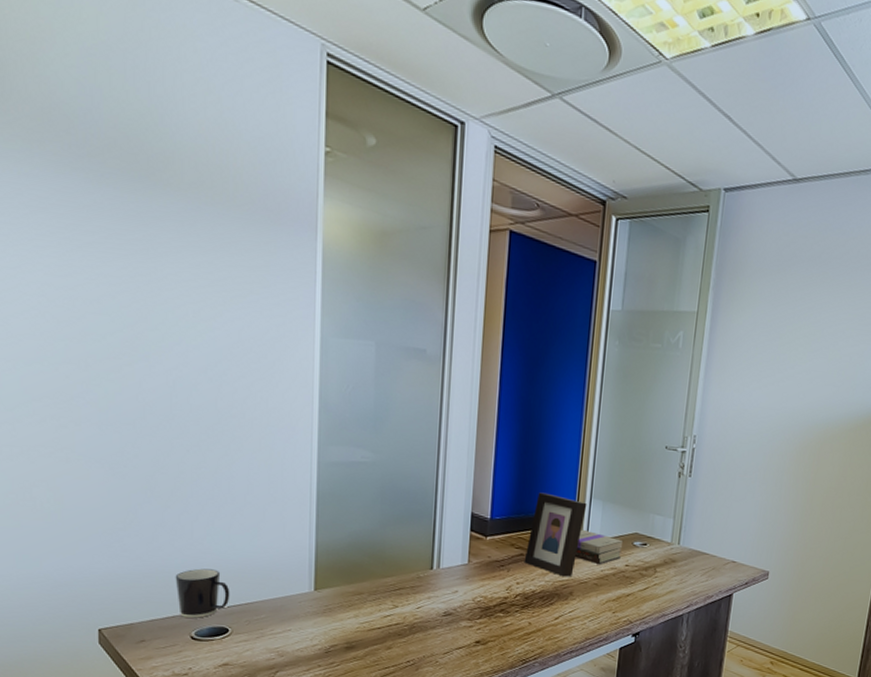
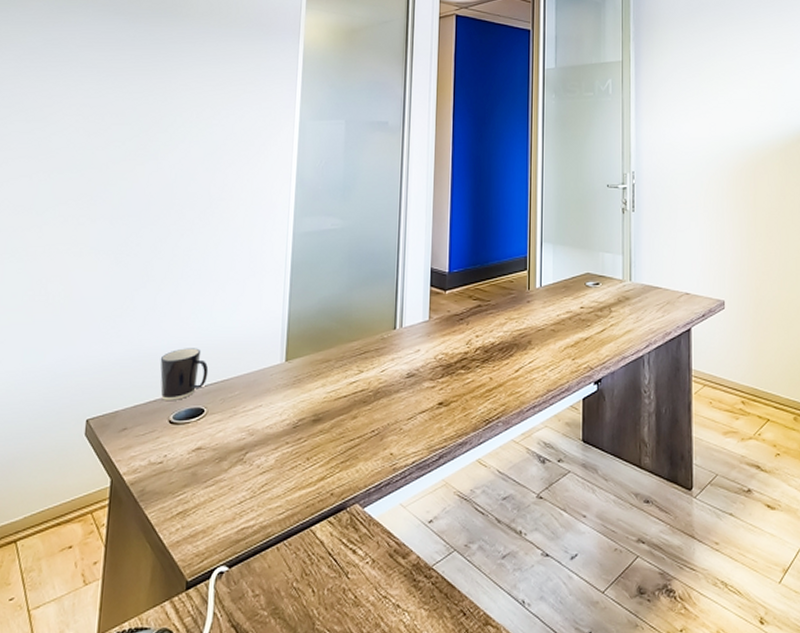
picture frame: present [524,492,587,577] -> none [482,241,538,325]
books: present [575,529,624,564] -> none [531,274,576,309]

